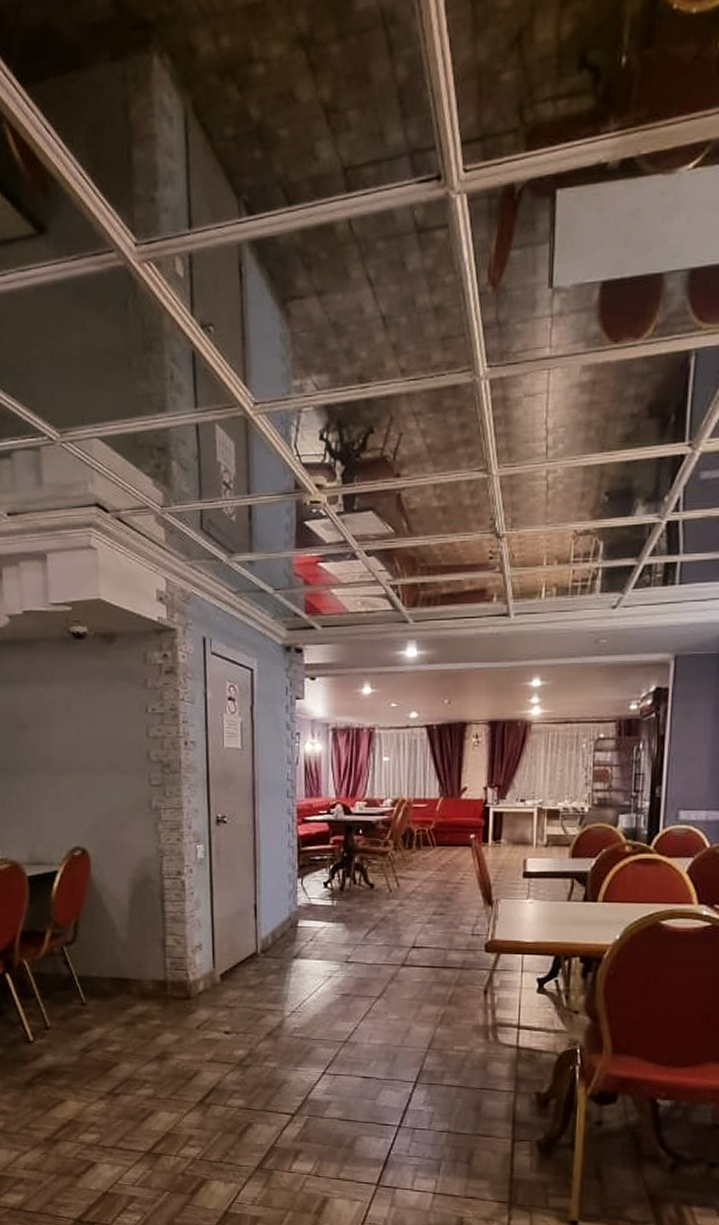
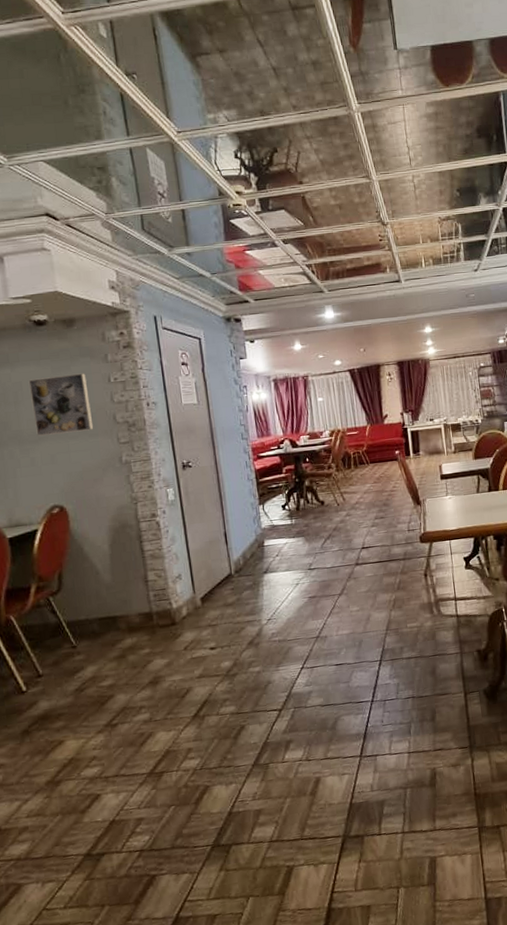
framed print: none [61,699,125,767] -> present [28,373,94,436]

